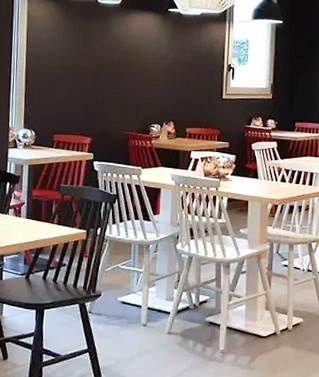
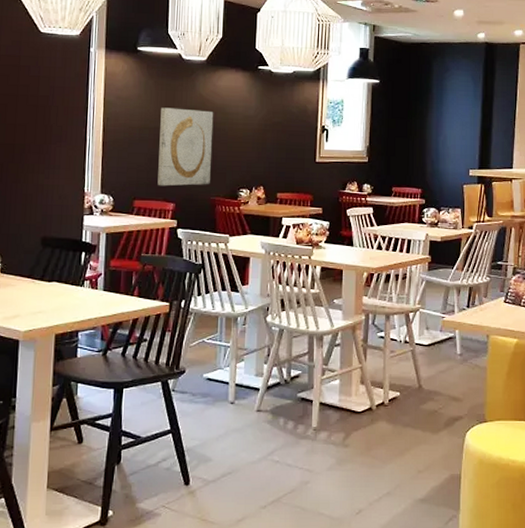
wall art: none [75,48,127,122] -> present [157,107,214,187]

